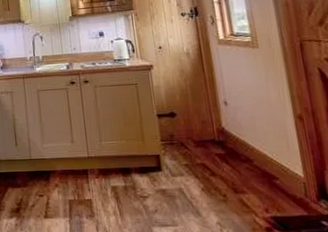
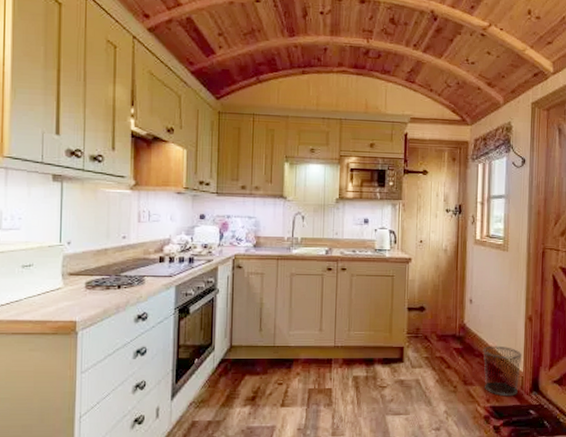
waste bin: none [249,149,302,206] -> present [483,345,522,397]

